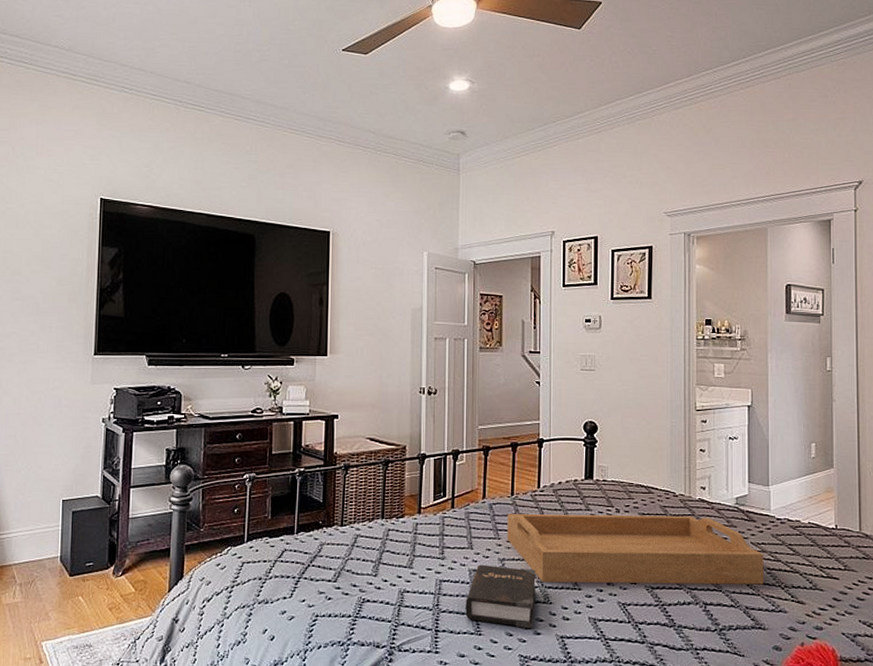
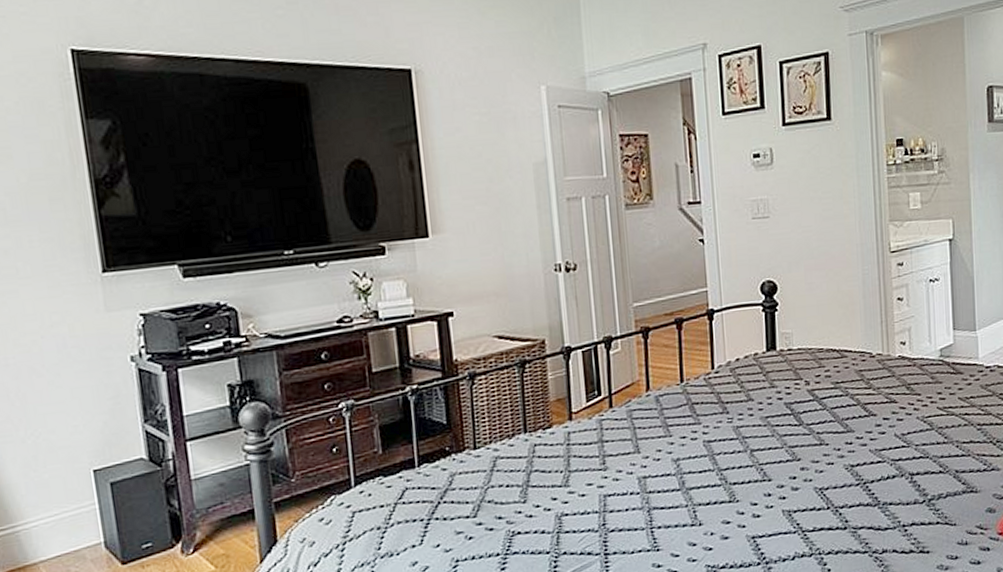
hardback book: present [465,564,536,629] -> none [637,465,720,536]
serving tray: present [507,514,764,585] -> none [678,377,974,478]

